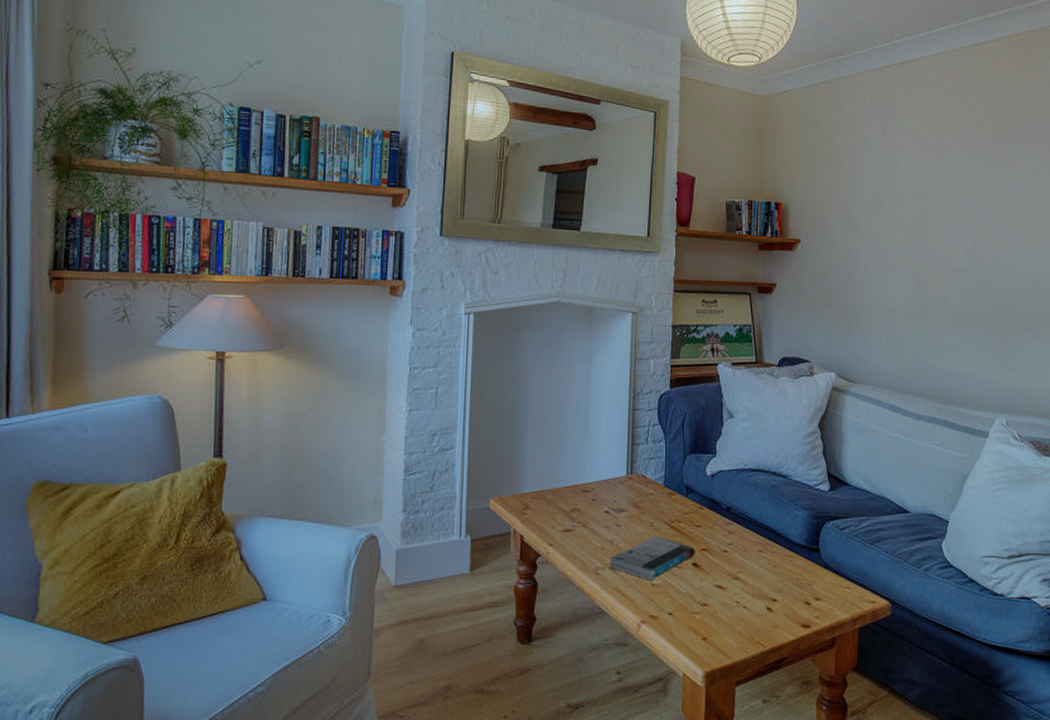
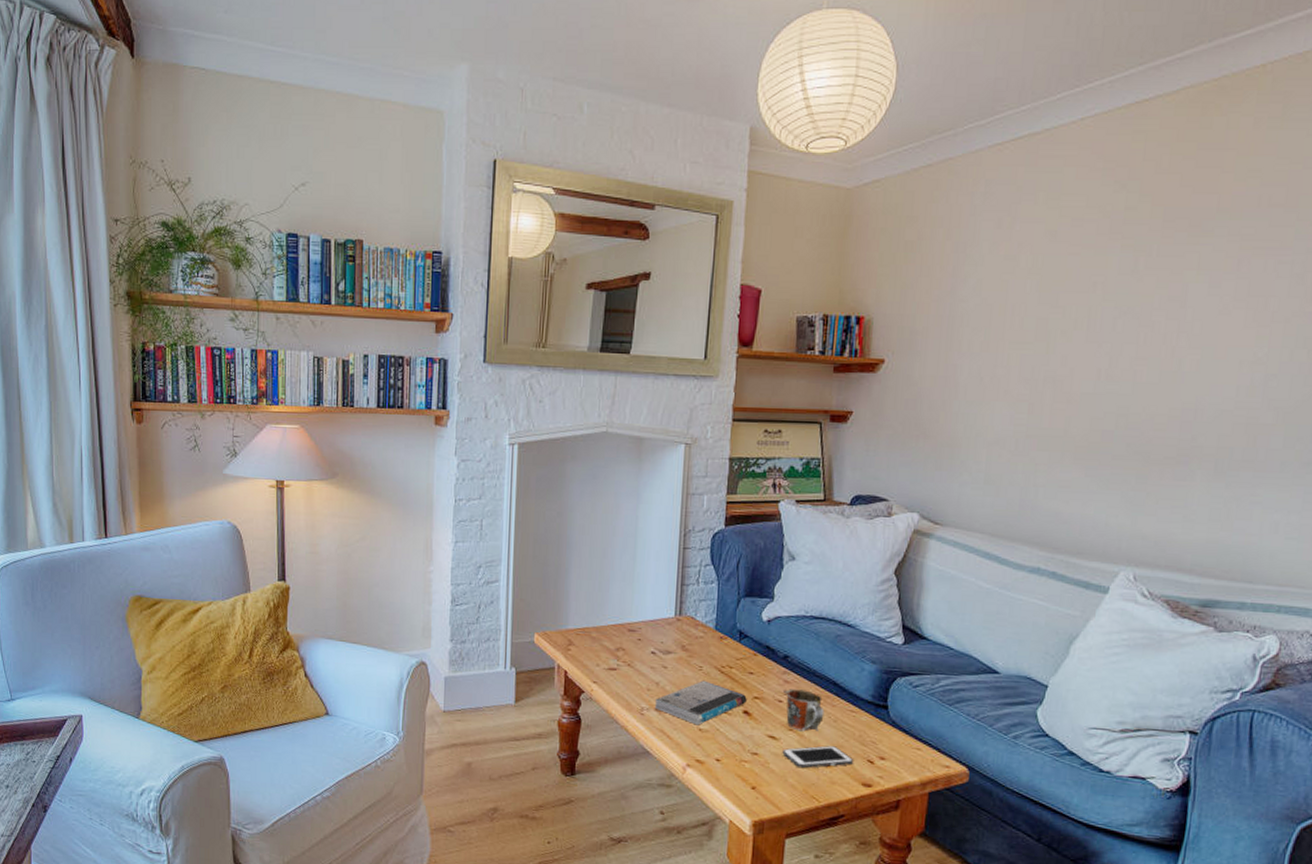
mug: none [727,539,765,579] -> present [782,689,825,732]
cell phone: none [729,591,792,616] -> present [782,745,853,769]

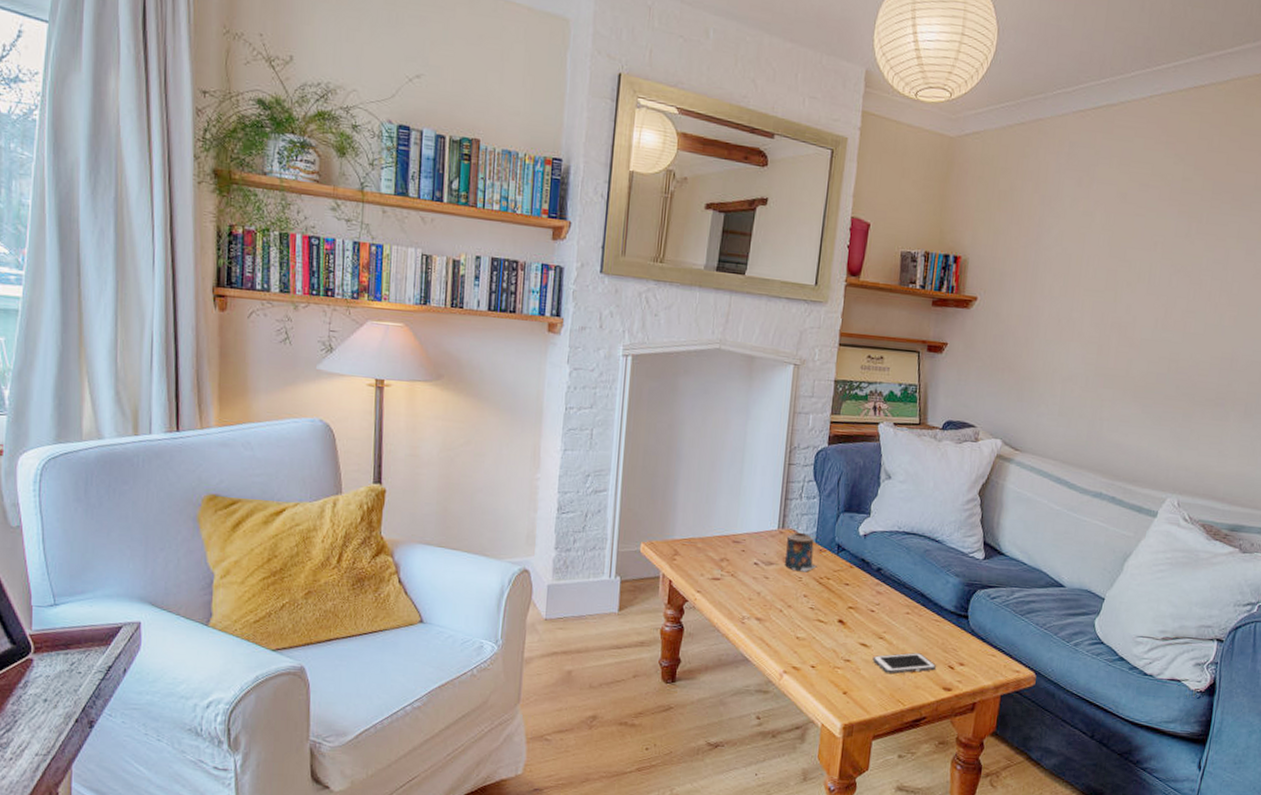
book: present [655,680,747,725] -> none [756,591,842,634]
candle: none [684,619,718,661] -> present [785,532,817,573]
mug: present [782,689,825,732] -> none [875,599,912,640]

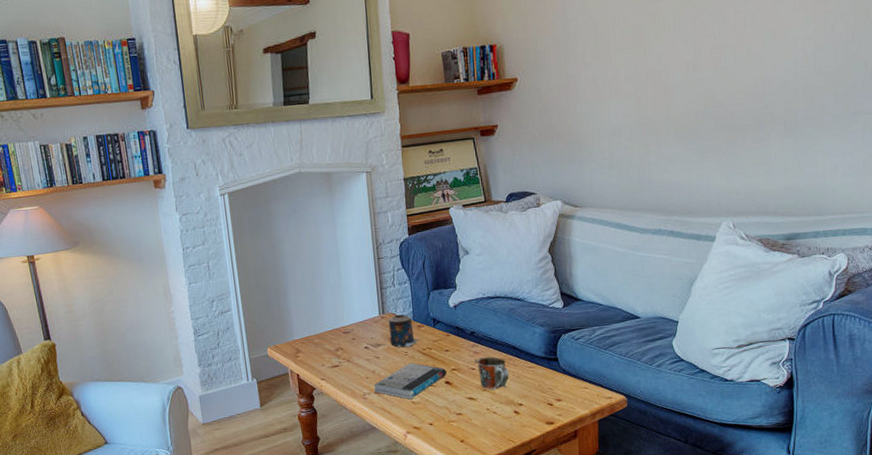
book: none [756,591,842,634] -> present [374,363,447,400]
cell phone: present [872,653,936,675] -> none [480,397,537,420]
mug: none [875,599,912,640] -> present [473,356,509,390]

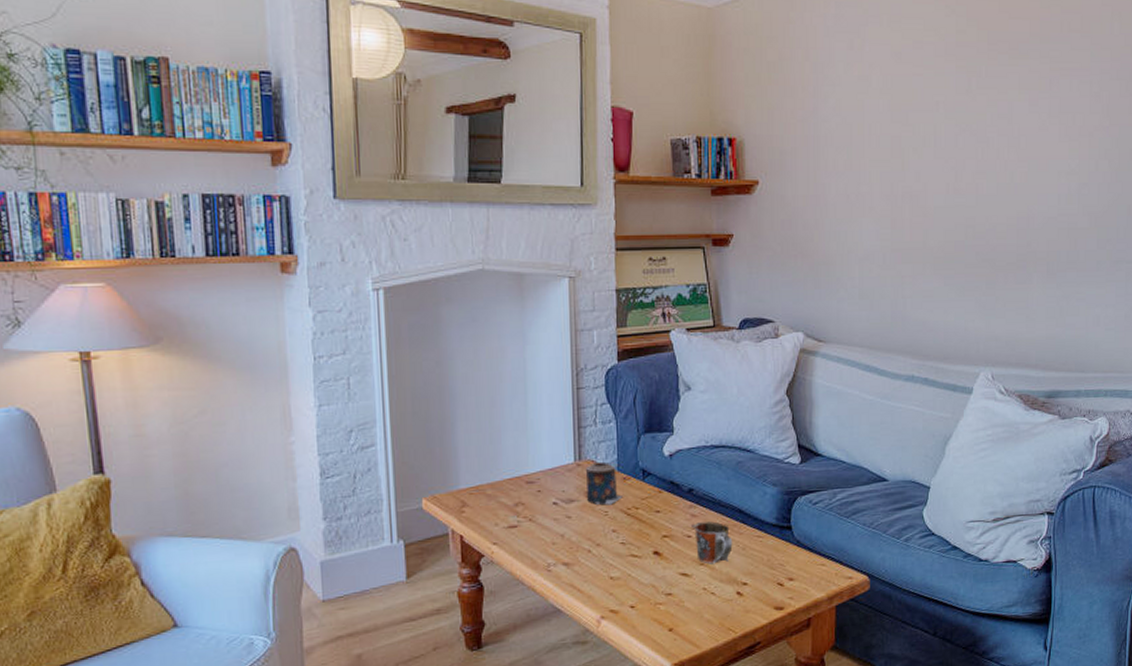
book: present [374,363,447,400] -> none [562,525,656,574]

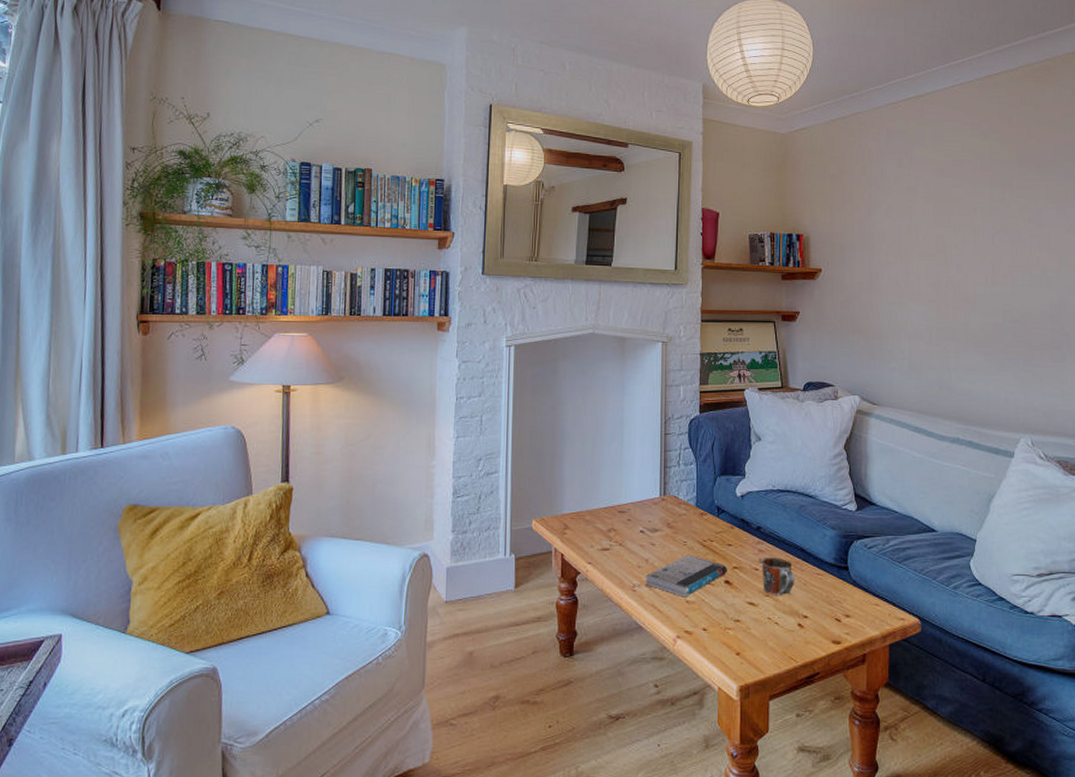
book: none [562,525,656,574] -> present [646,555,727,598]
candle: present [585,461,623,505] -> none [668,498,700,536]

